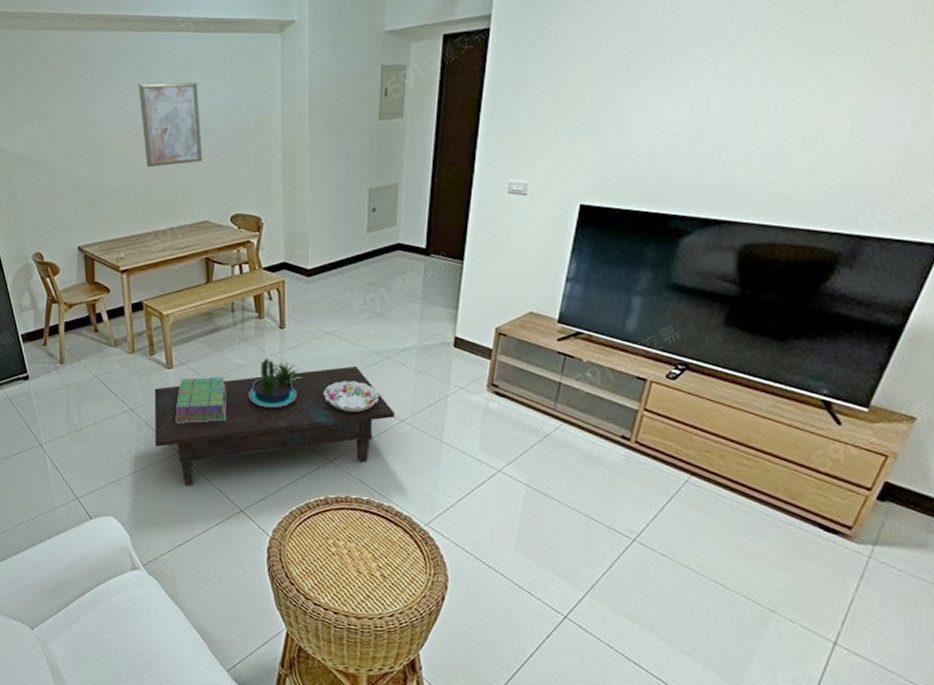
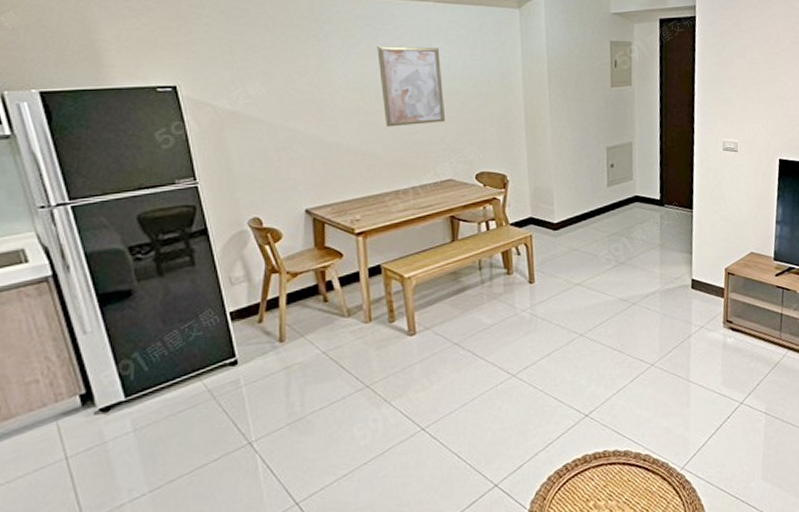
coffee table: present [154,365,395,486] -> none [394,314,645,467]
stack of books: present [175,377,227,423] -> none [419,338,477,396]
potted plant: present [249,359,304,408] -> none [500,315,556,368]
decorative bowl: present [323,381,380,412] -> none [575,329,630,362]

